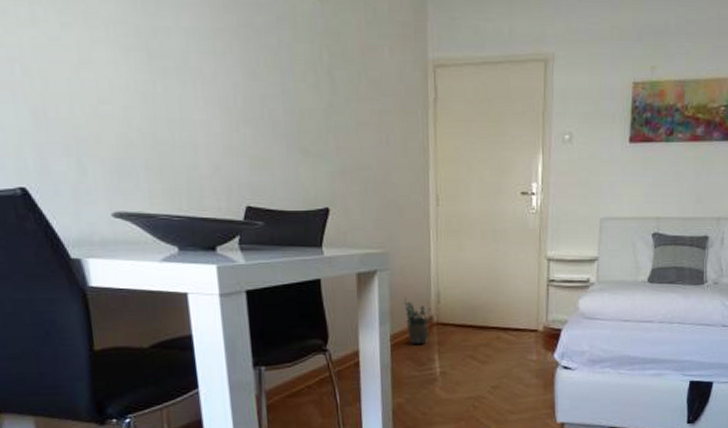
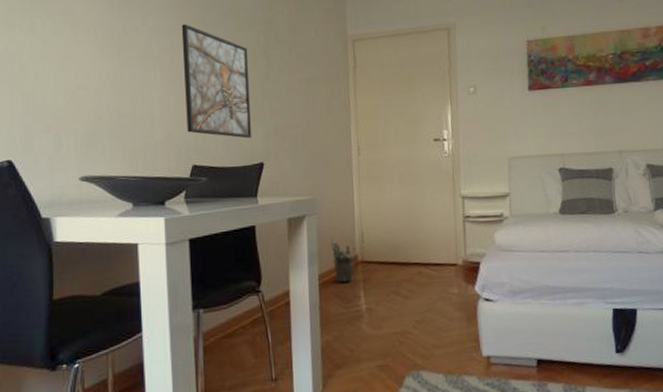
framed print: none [224,28,315,178] -> present [181,24,252,139]

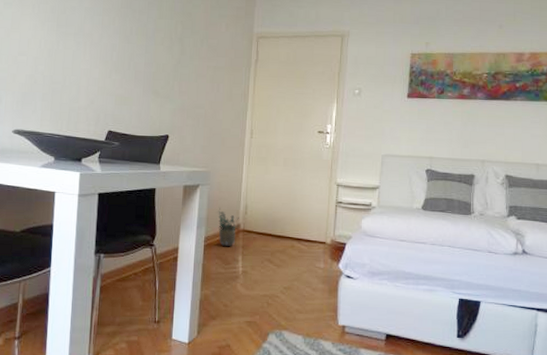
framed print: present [181,24,252,139] -> none [107,8,166,113]

